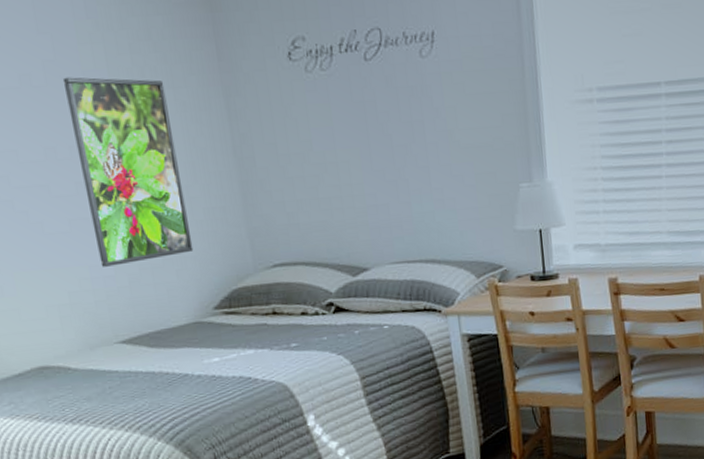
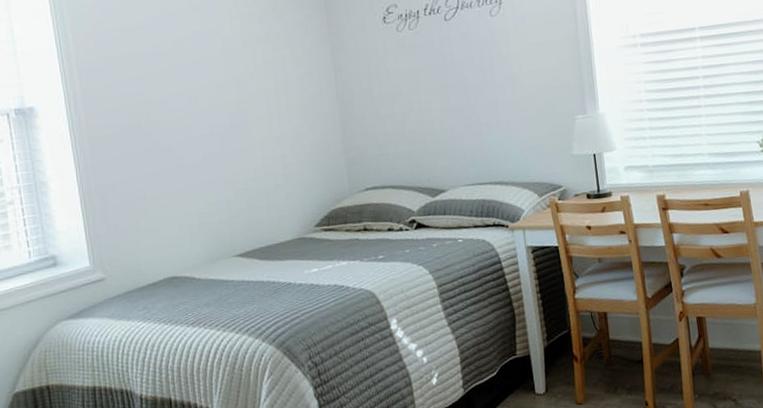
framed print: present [62,77,194,267] -> none [206,42,301,193]

